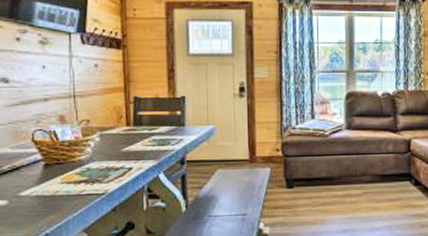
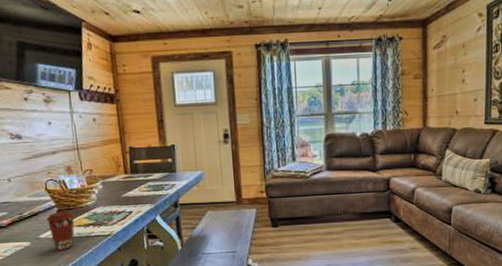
coffee cup: none [29,166,65,210] -> present [46,211,75,250]

